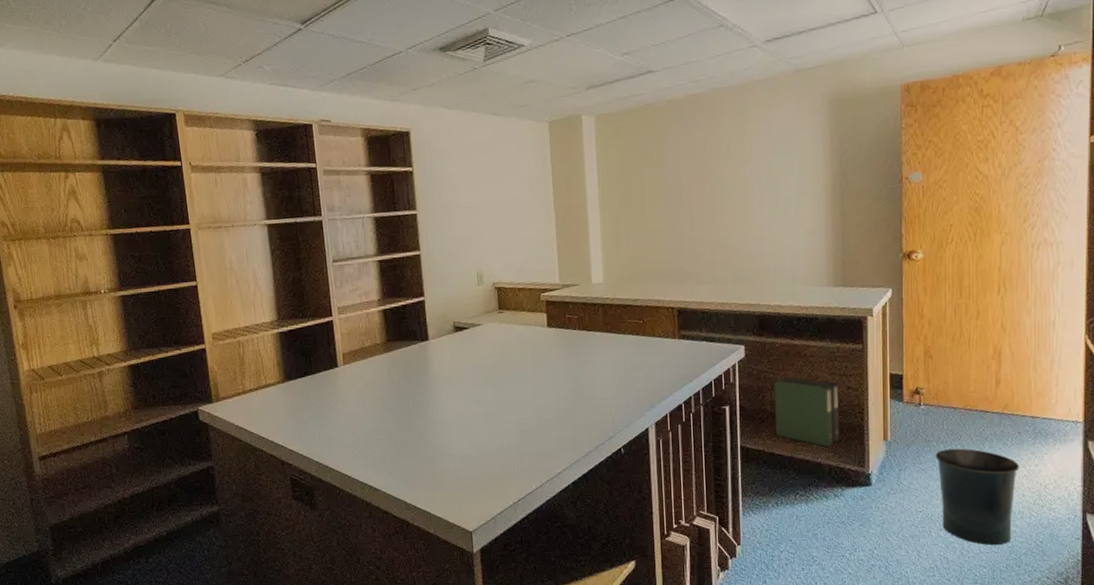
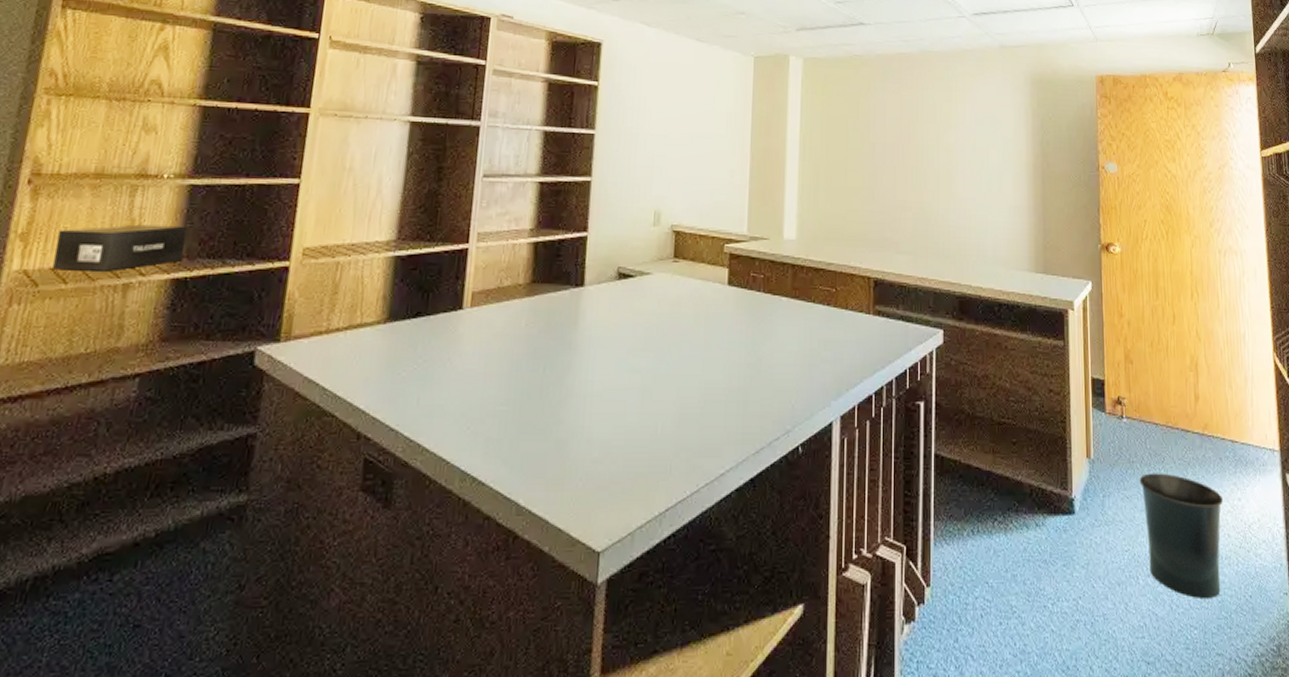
box: none [45,326,132,367] -> present [53,224,187,272]
binder: present [773,376,840,448] -> none [972,371,1042,462]

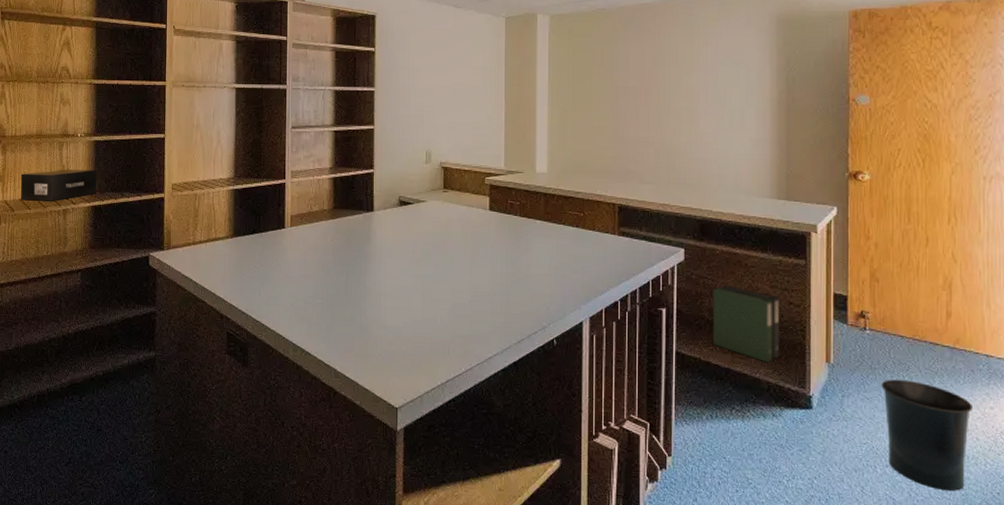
binder: none [972,371,1042,462] -> present [712,284,780,363]

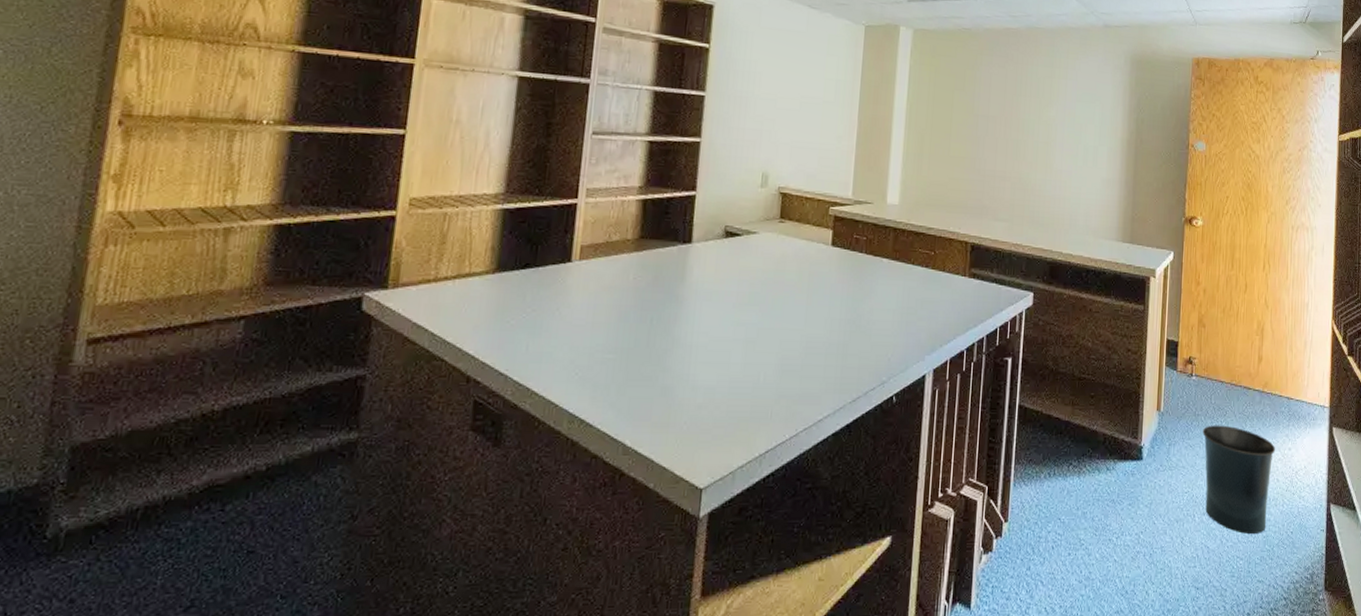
box: present [20,169,97,201] -> none [149,169,289,216]
binder: present [712,284,780,363] -> none [1054,331,1119,414]

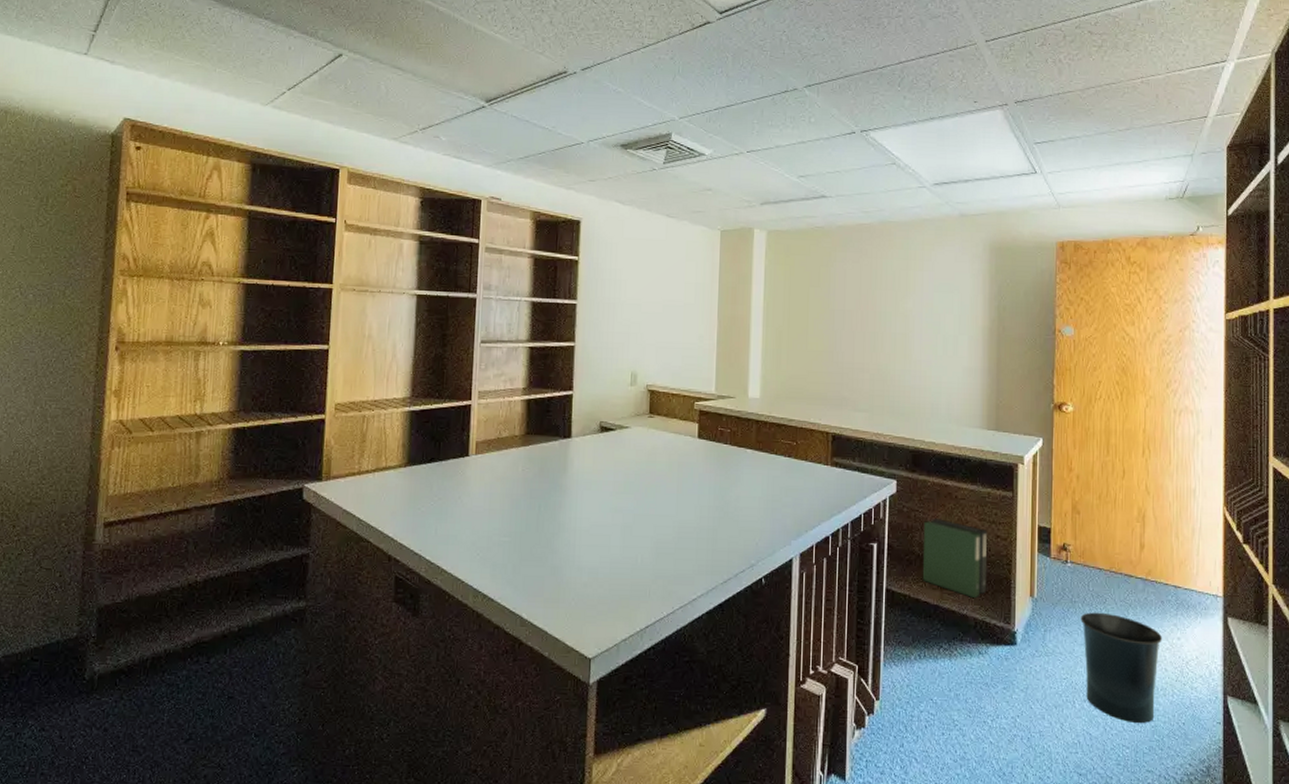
binder: none [1054,331,1119,414] -> present [922,517,988,599]

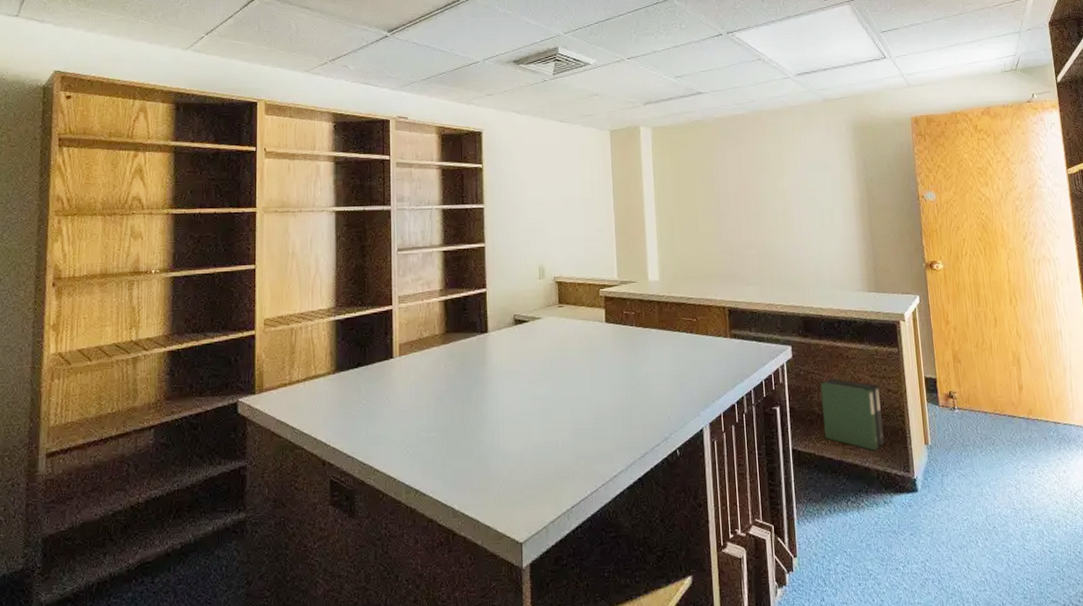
waste bin: present [1080,612,1163,723] -> none [973,453,1052,556]

